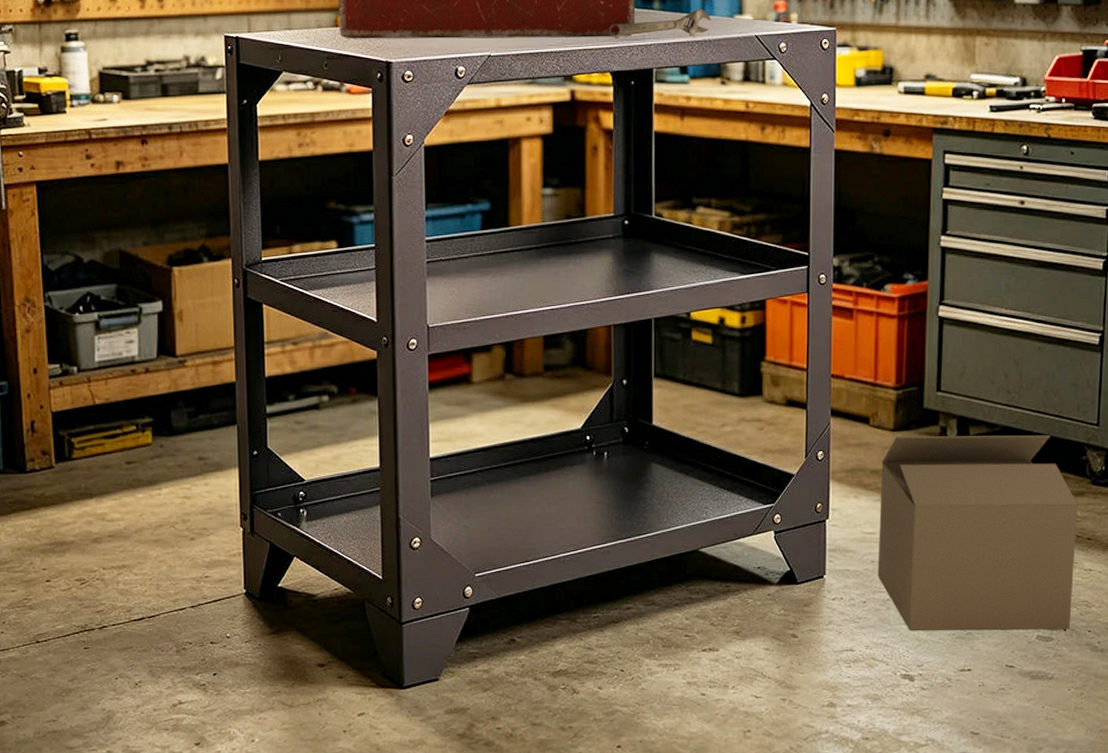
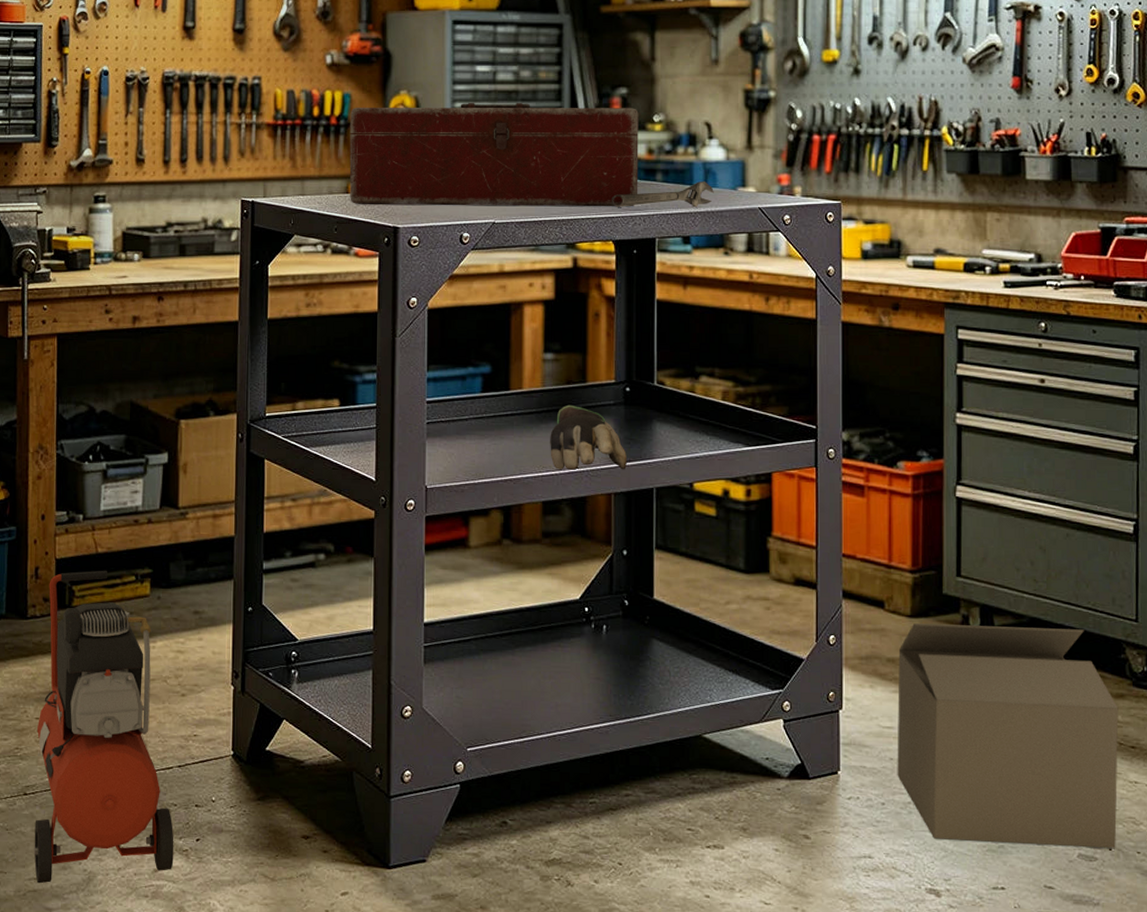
air compressor: none [44,421,192,725] -> present [34,570,174,884]
glove: none [550,239,626,304] -> present [550,404,627,470]

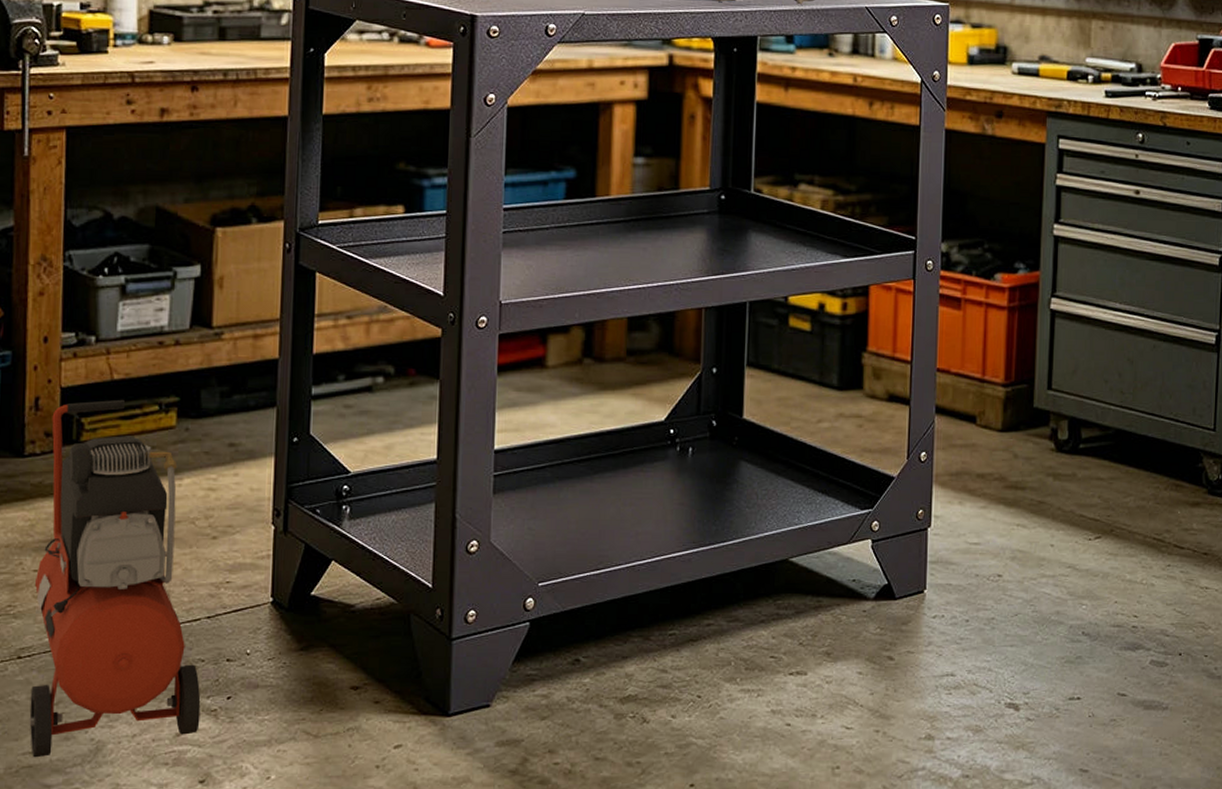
glove: present [550,404,627,470] -> none [638,213,720,283]
cardboard box: present [897,623,1119,848] -> none [982,438,1194,653]

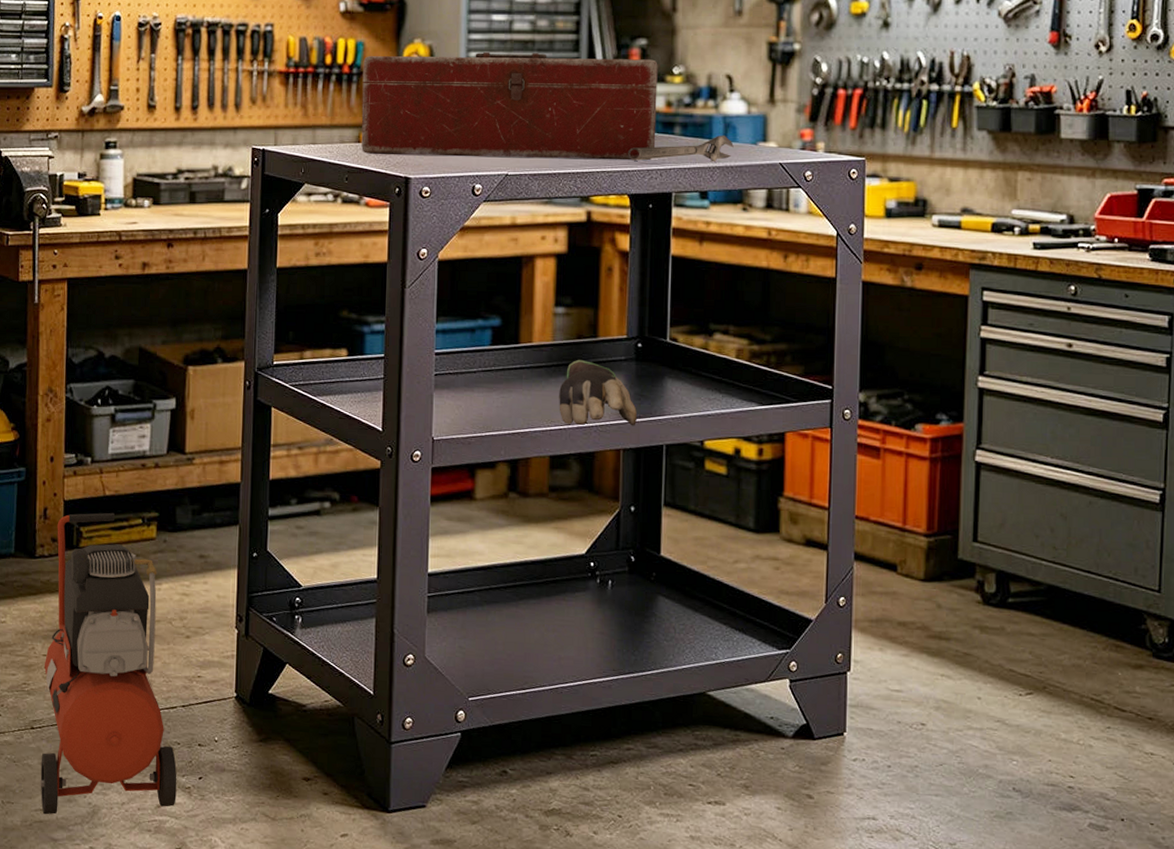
glove: none [638,213,720,283] -> present [559,359,637,426]

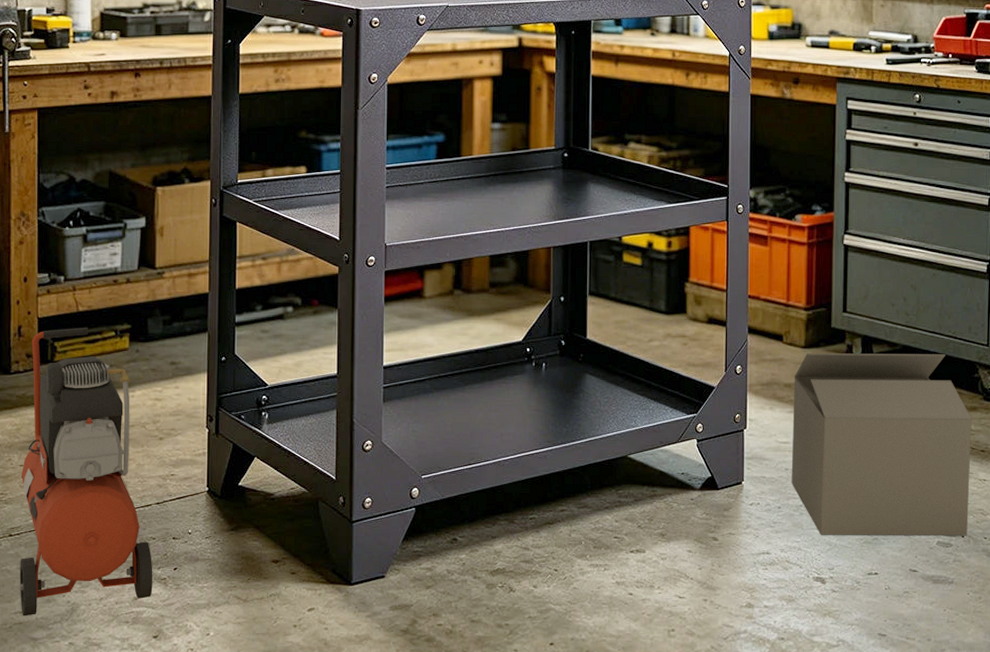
glove: present [559,359,637,426] -> none [497,169,564,227]
cardboard box: none [904,587,1137,819] -> present [791,353,972,535]

